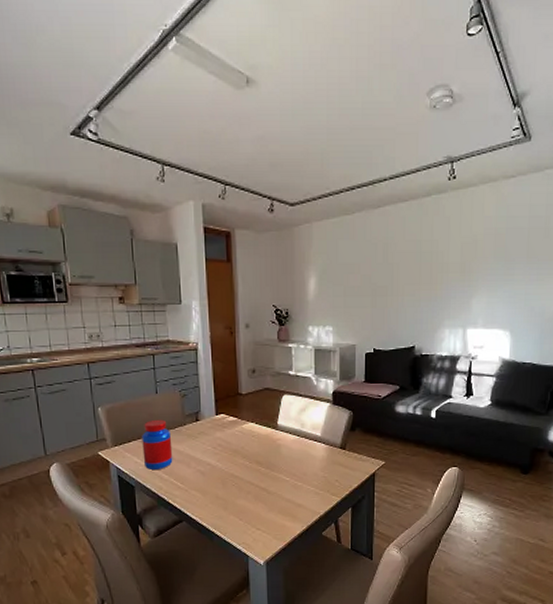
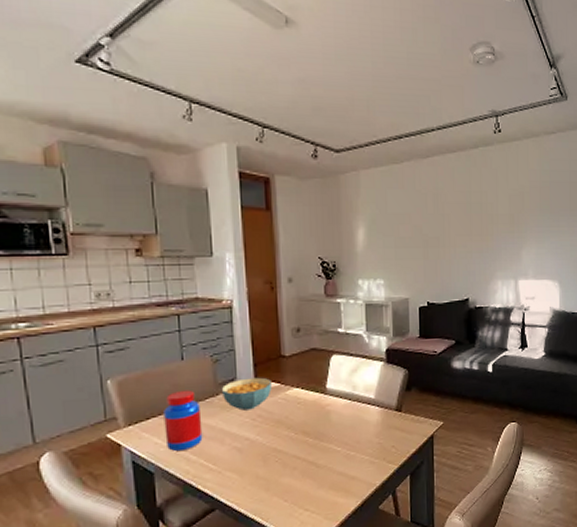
cereal bowl: none [189,411,230,440] -> present [222,377,272,411]

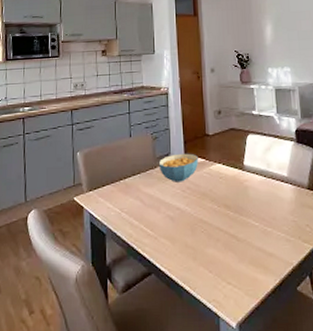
jar: present [163,390,203,452] -> none [115,162,144,217]

